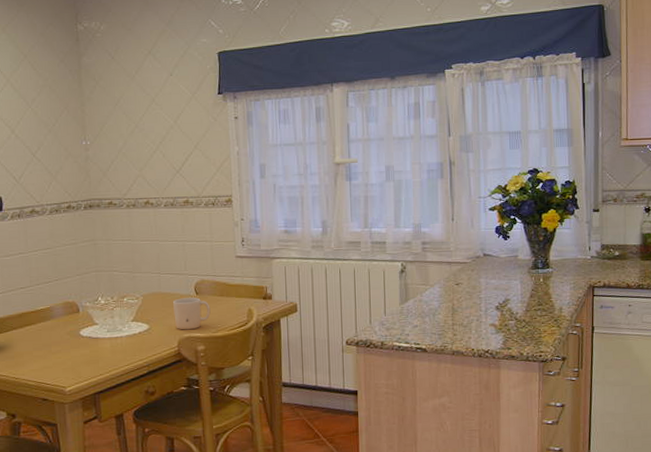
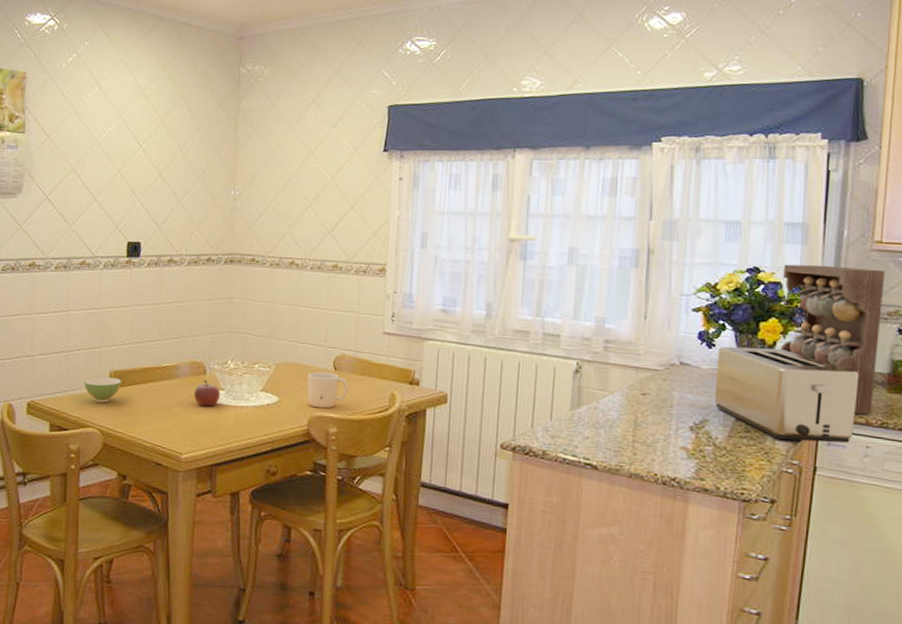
fruit: none [70,317,96,342] -> present [193,380,221,407]
toaster: none [512,234,620,309] -> present [714,346,859,443]
spice rack: none [556,161,632,281] -> present [780,264,885,415]

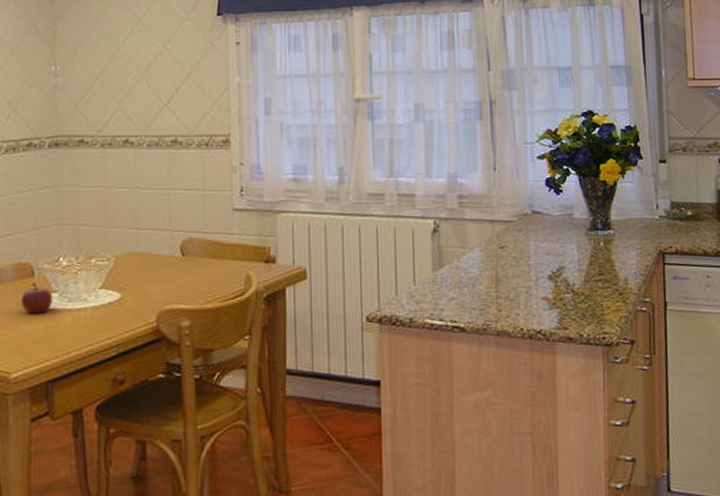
mug: present [306,372,349,409] -> none [152,259,199,301]
toaster: present [714,346,859,443] -> none [565,188,694,280]
spice rack: present [780,264,885,415] -> none [614,104,707,246]

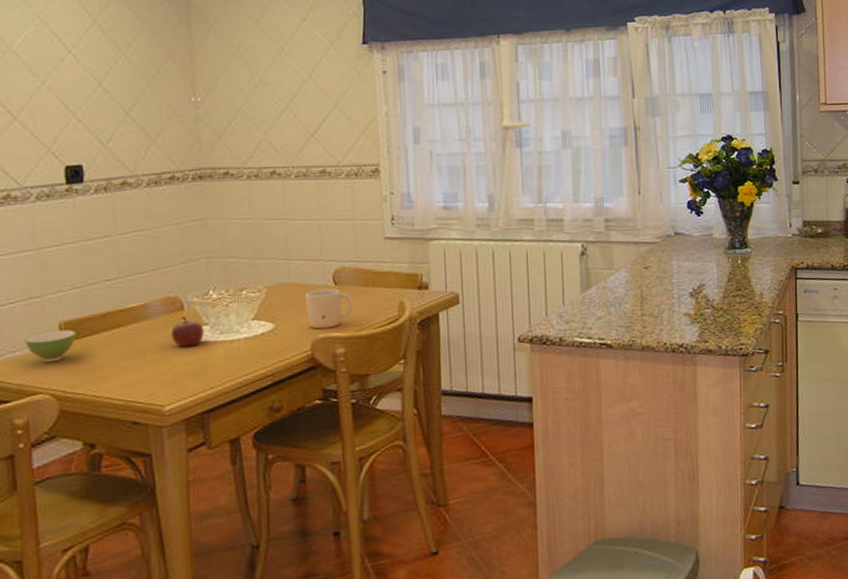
mug: none [152,259,199,301] -> present [304,288,353,329]

